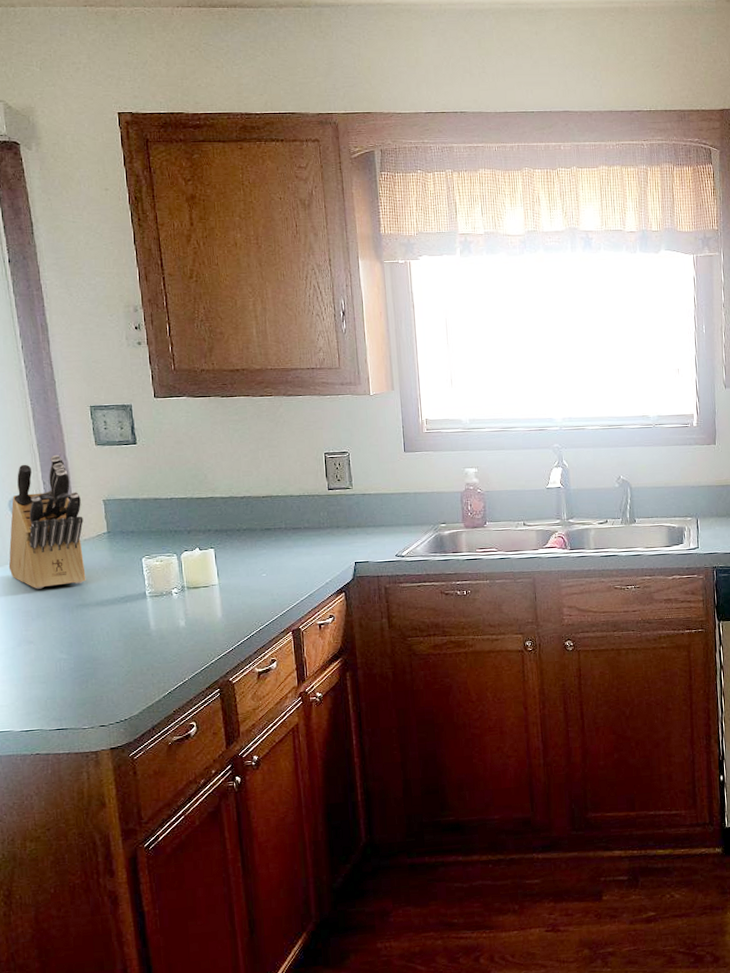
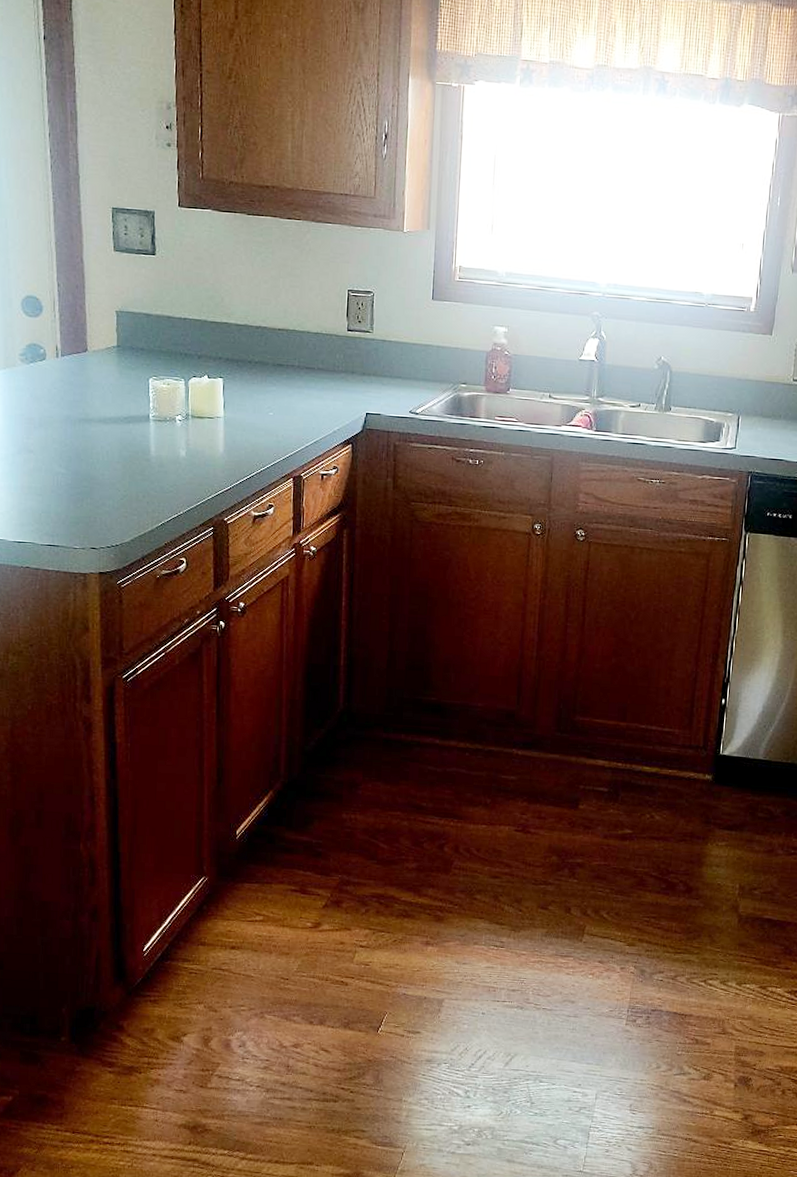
knife block: present [8,454,86,589] -> none [16,256,94,397]

